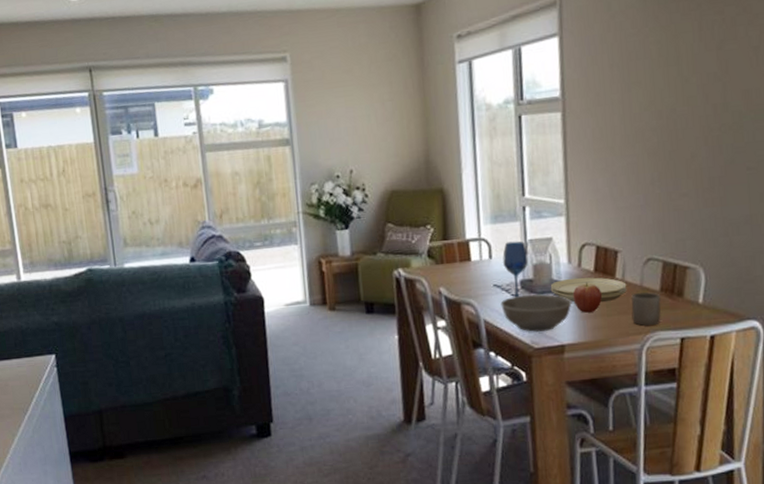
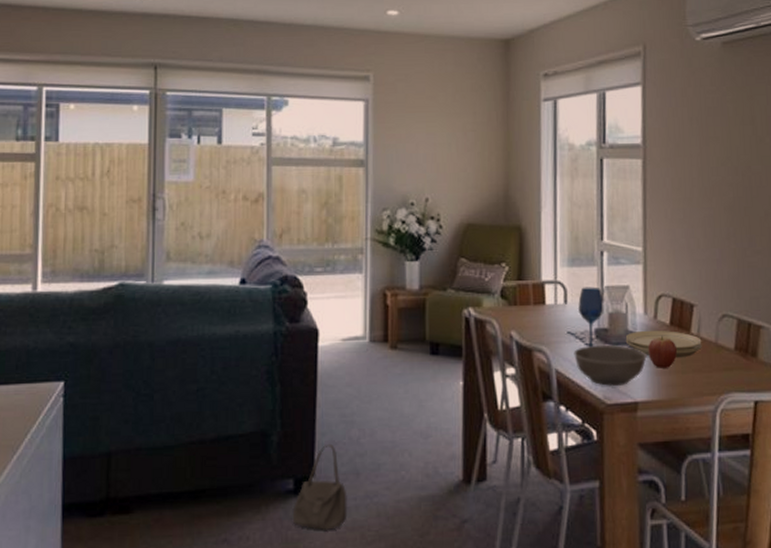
handbag: none [258,394,305,467] -> present [293,443,347,531]
mug: present [630,292,662,326] -> none [705,350,736,387]

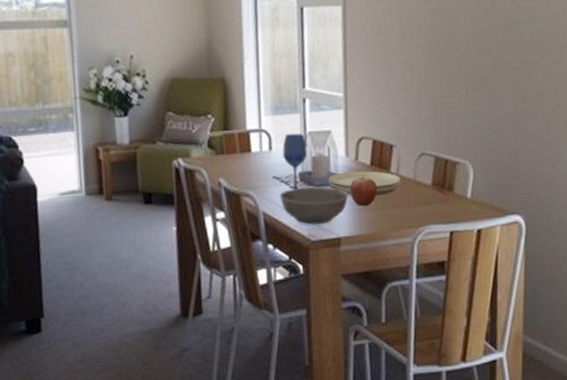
handbag: present [293,443,347,531] -> none [27,288,77,365]

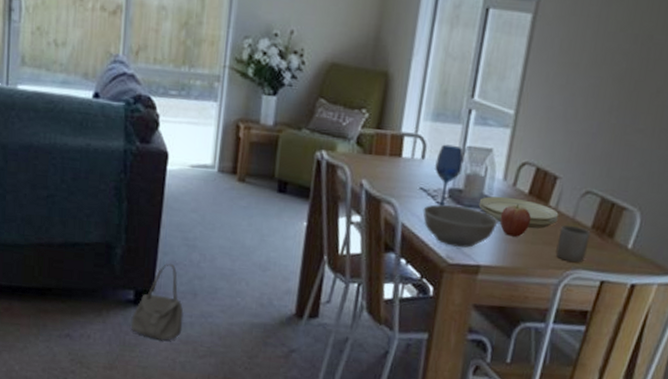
handbag: none [27,288,77,365] -> present [131,263,184,341]
mug: none [404,186,433,220] -> present [555,225,591,263]

